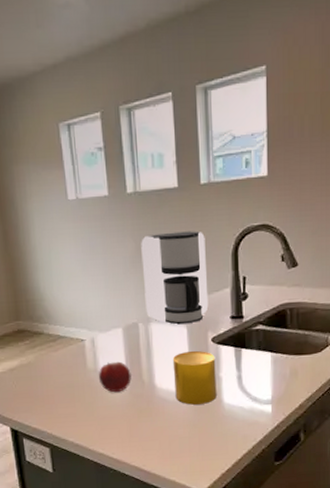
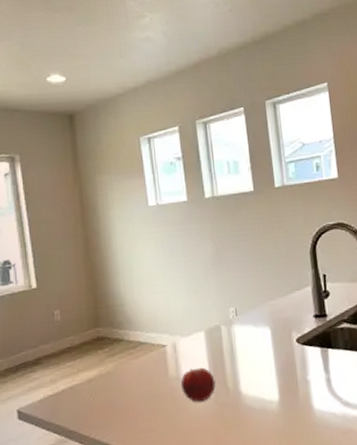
coffee maker: present [141,231,209,325] -> none [220,231,291,326]
cup: present [172,350,217,405] -> none [257,352,306,413]

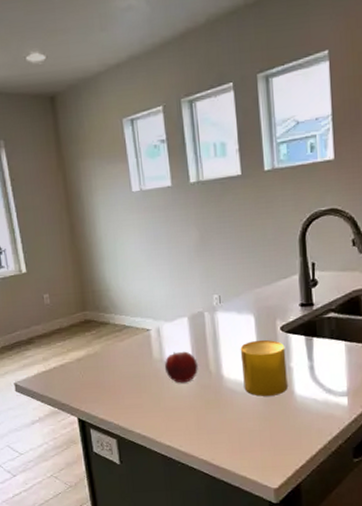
cup: none [257,352,306,413] -> present [240,339,288,396]

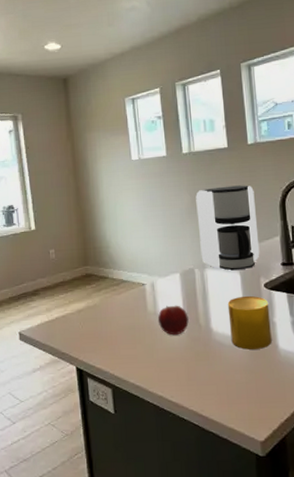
coffee maker: none [205,217,276,313] -> present [196,185,260,271]

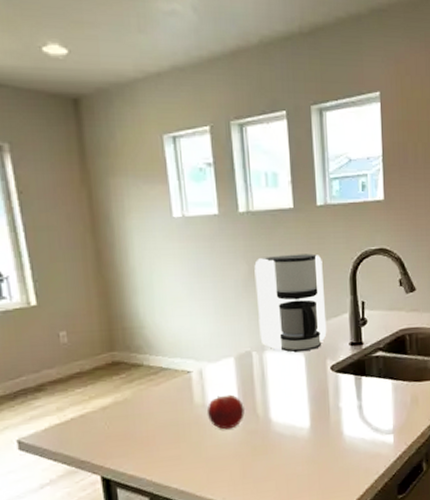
cup: present [227,295,272,350] -> none [289,380,337,439]

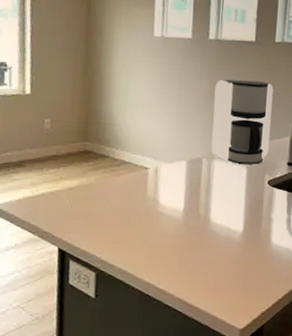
fruit: present [206,394,245,430] -> none [156,192,189,223]

